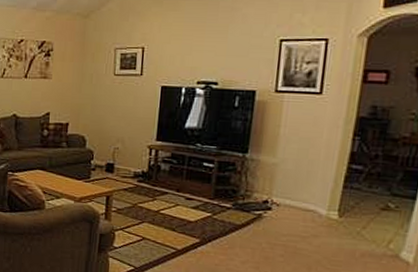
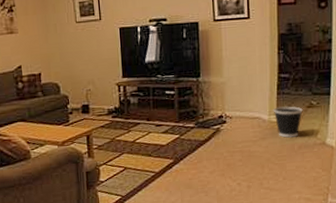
wastebasket: none [334,202,375,242] -> present [273,106,303,138]

